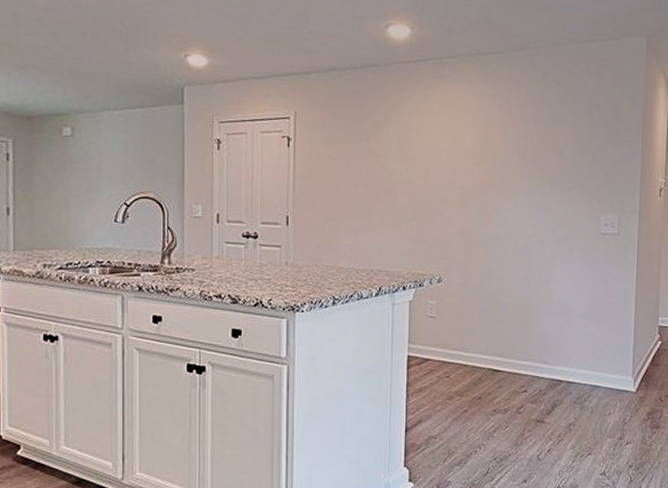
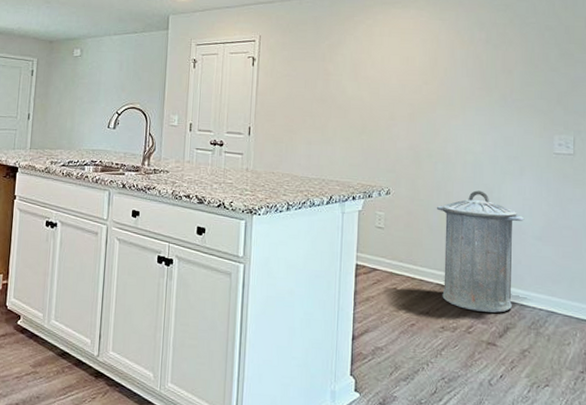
trash can: none [488,274,572,392] -> present [436,190,525,313]

